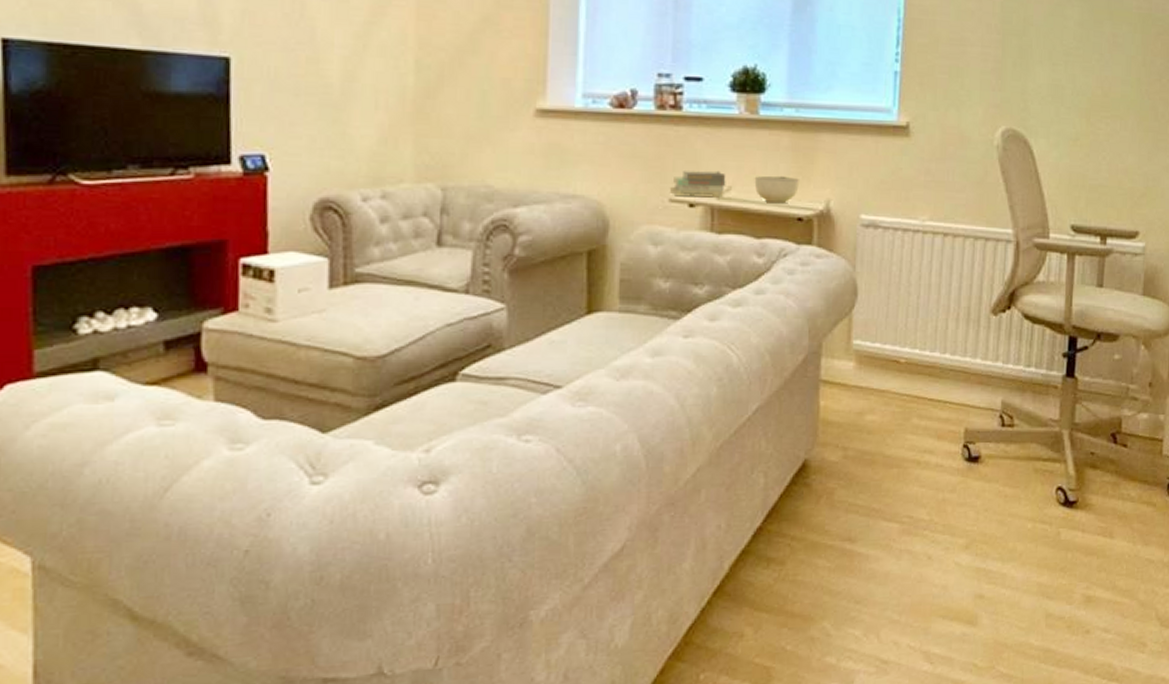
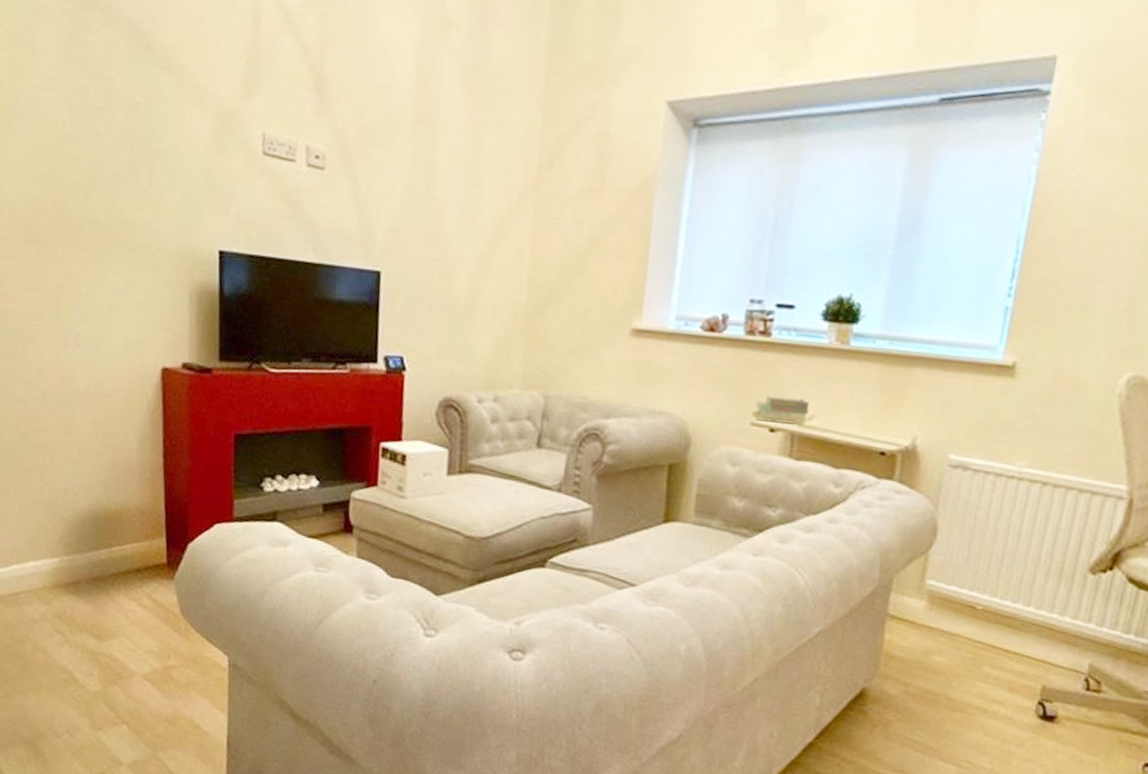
bowl: present [754,176,799,204] -> none [838,407,886,437]

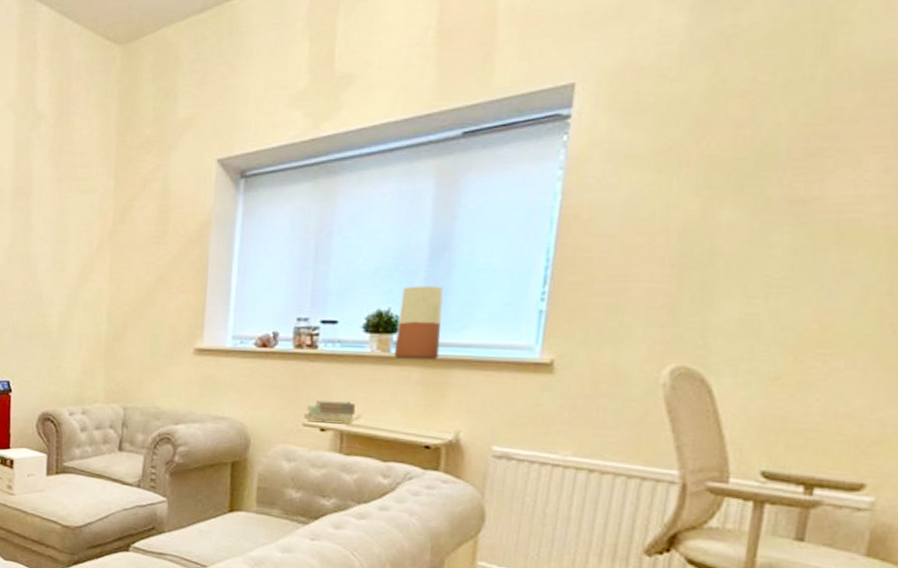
vase: none [853,270,910,356] -> present [393,286,444,360]

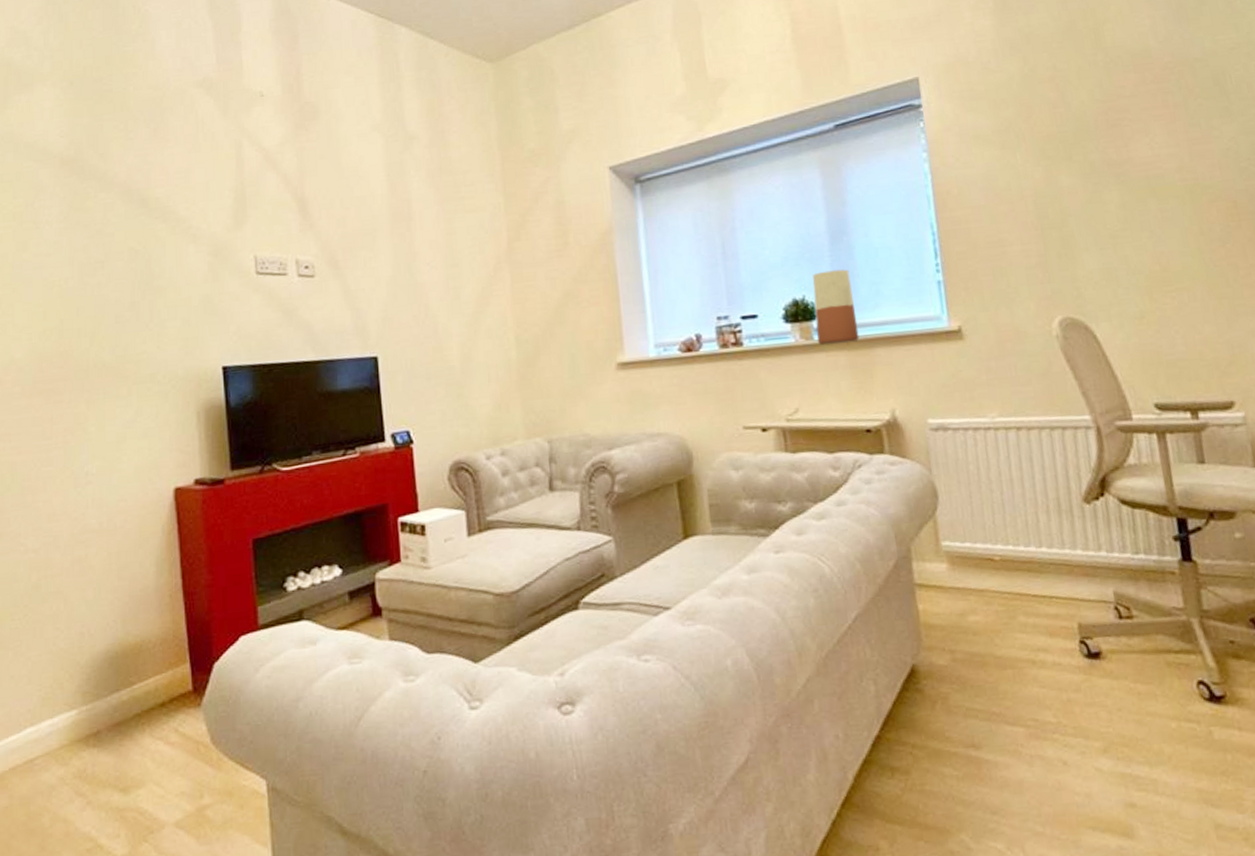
books: present [304,400,356,425] -> none [743,396,793,424]

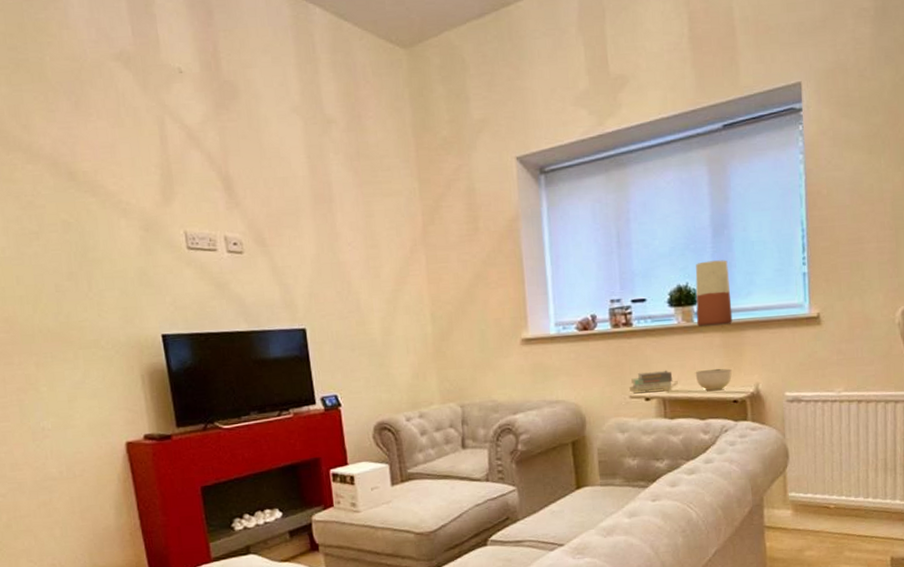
books: none [743,396,793,424] -> present [630,371,673,394]
bowl: none [818,392,863,419] -> present [695,368,732,391]

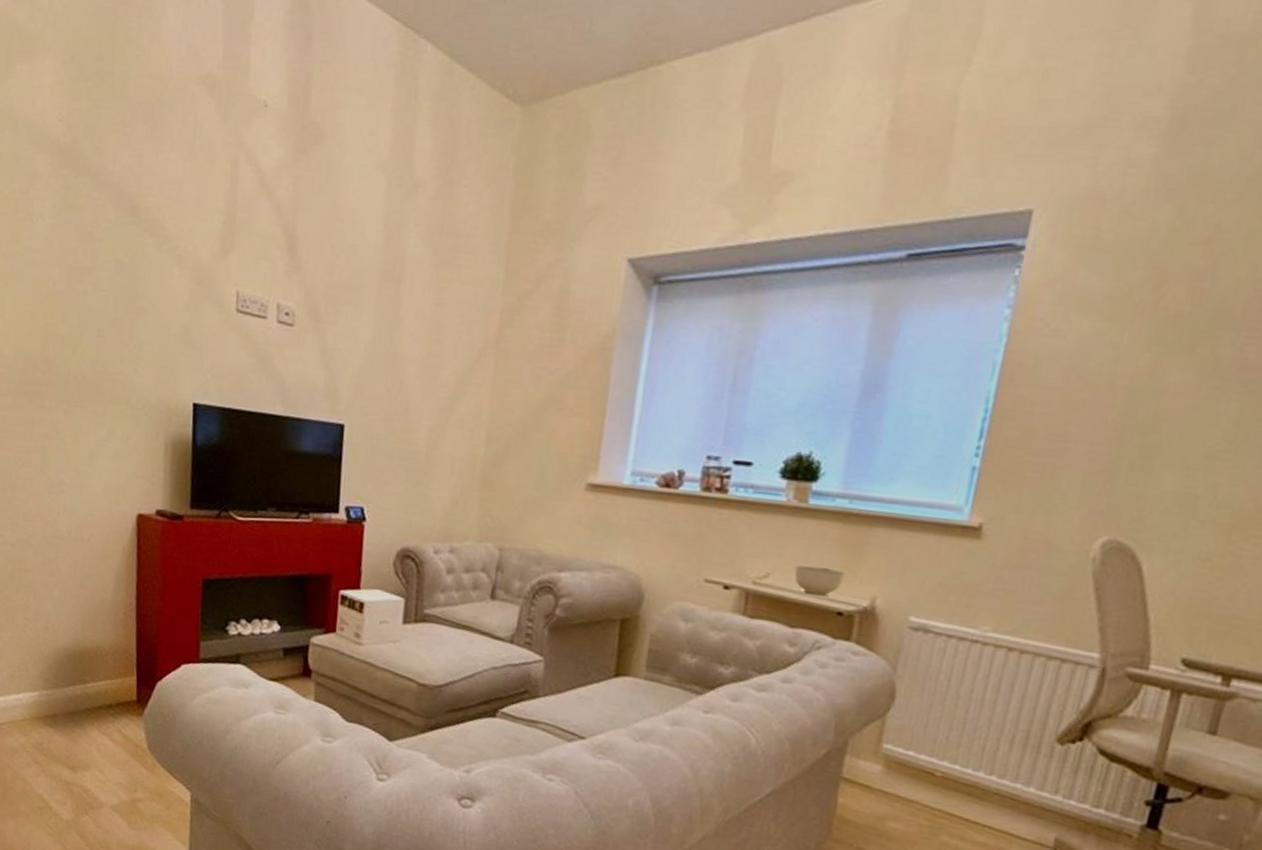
books: present [630,371,673,394] -> none [706,553,765,583]
vase: present [695,260,733,327] -> none [811,428,872,515]

